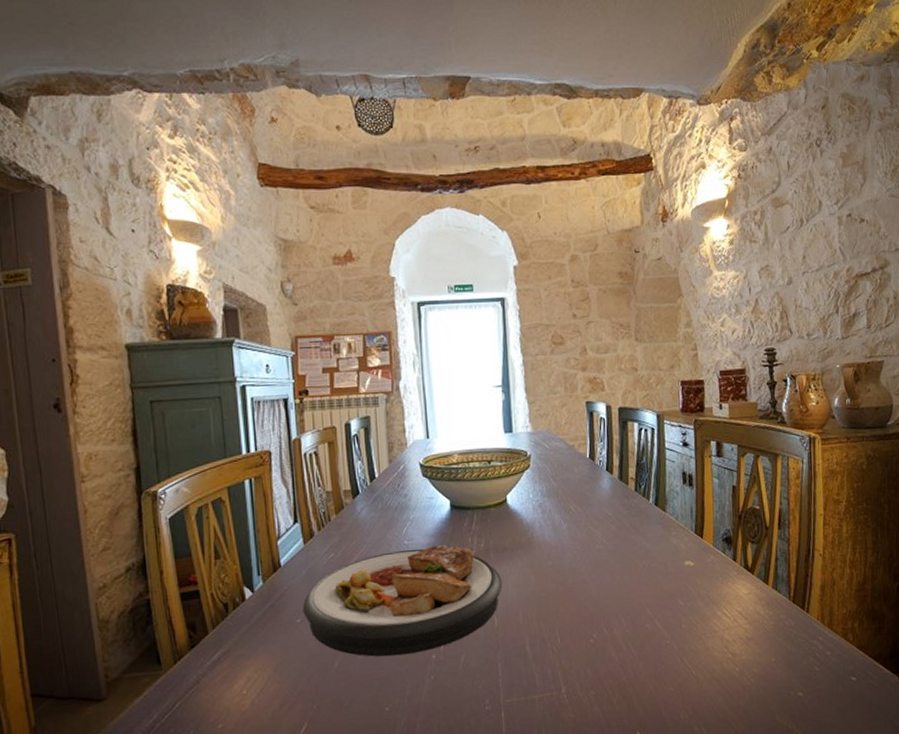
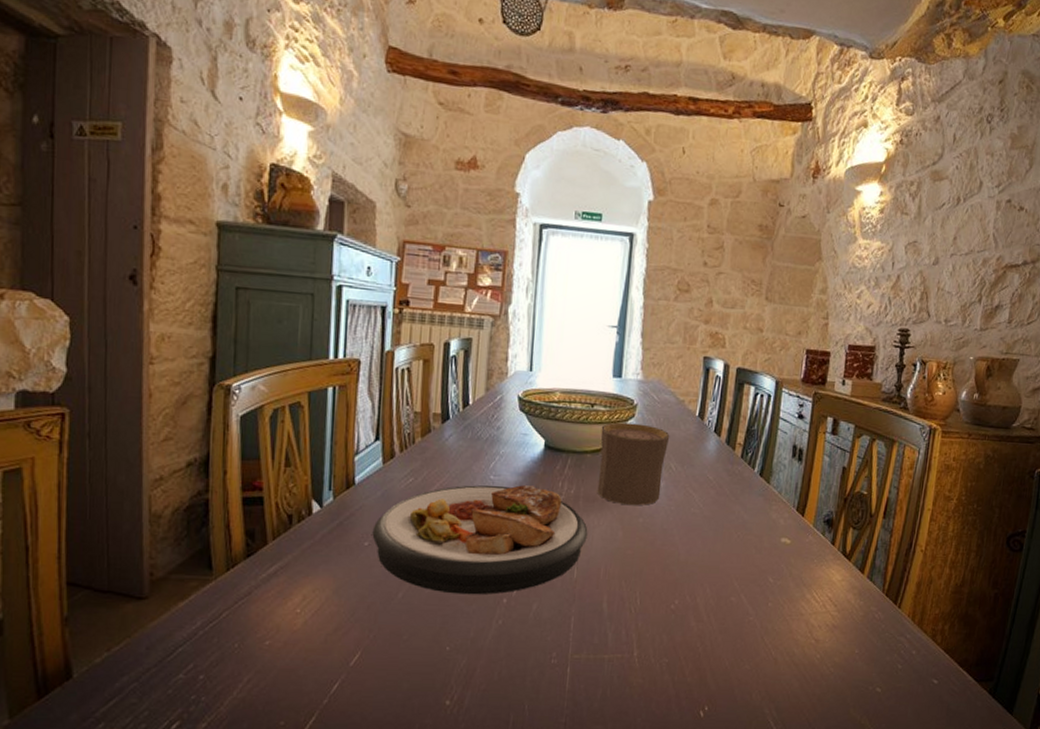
cup: none [500,472,566,551] -> present [597,422,670,506]

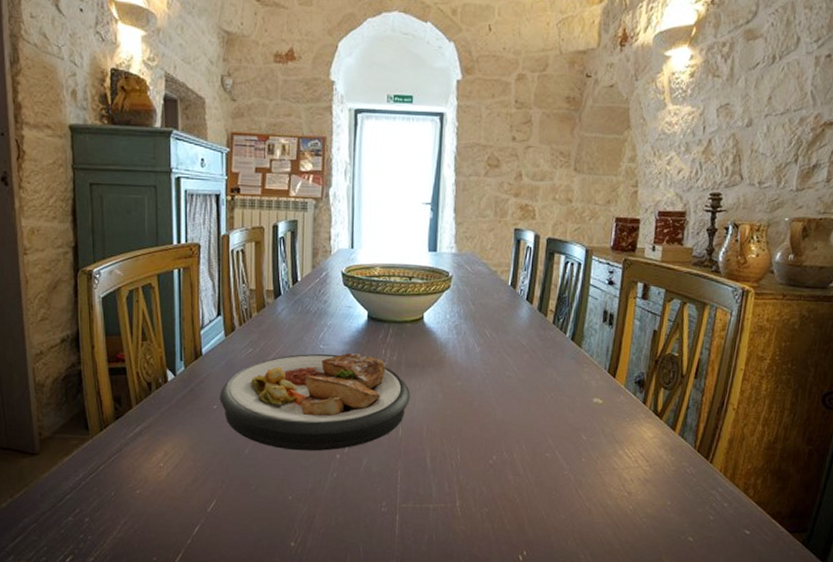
cup: present [597,422,670,506] -> none [417,293,484,371]

